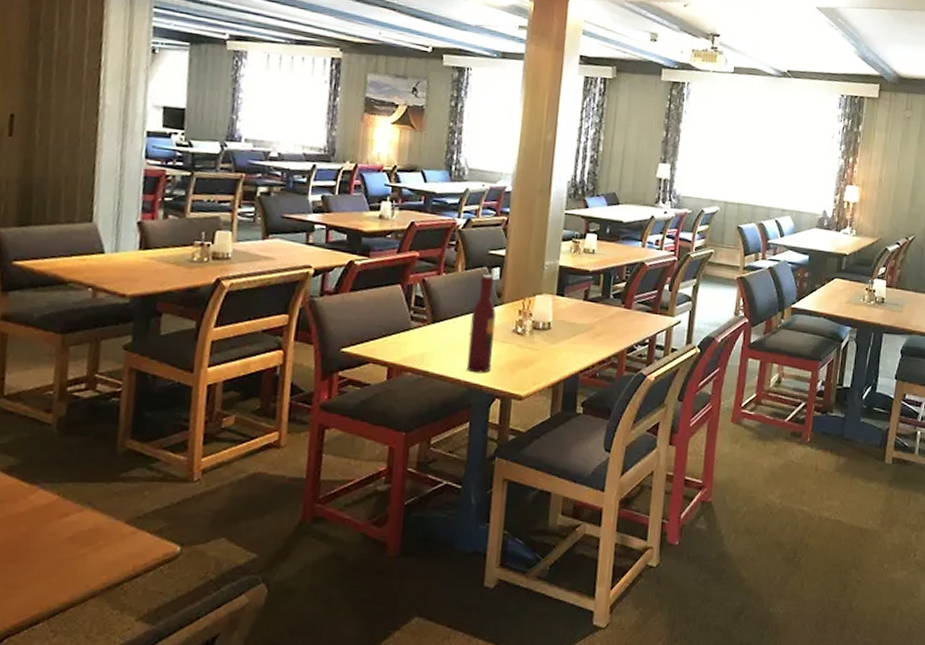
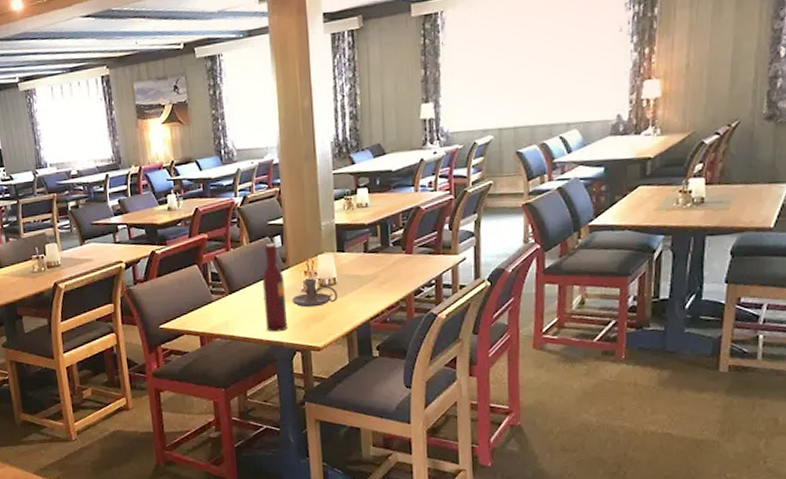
candle holder: none [500,318,550,351] -> present [292,278,338,308]

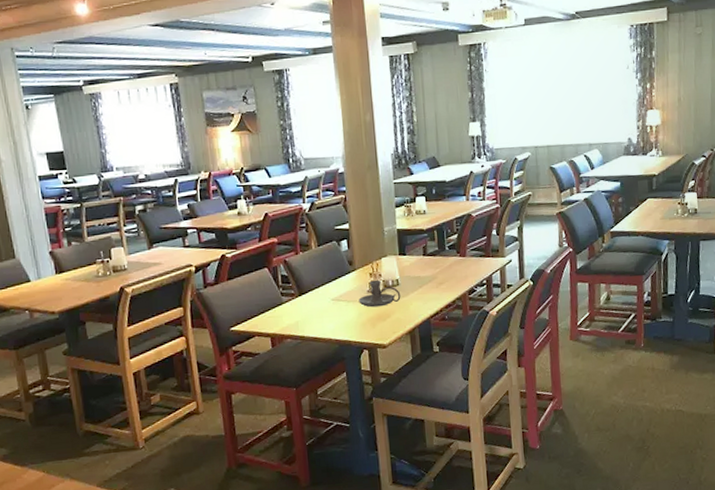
wine bottle: present [262,244,288,332] -> none [330,247,356,332]

